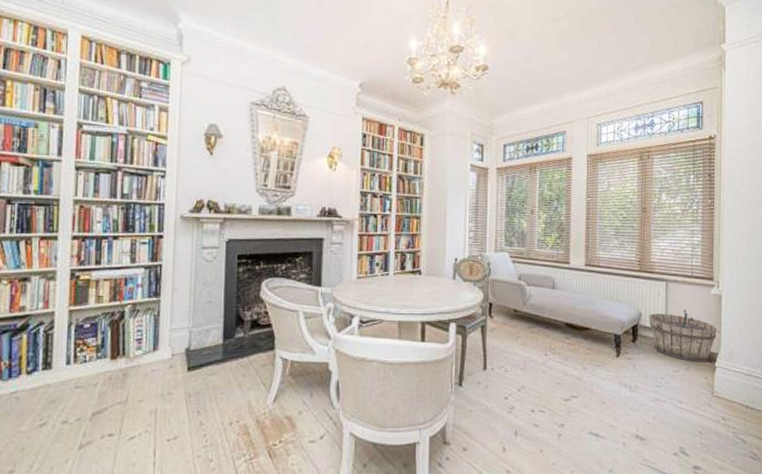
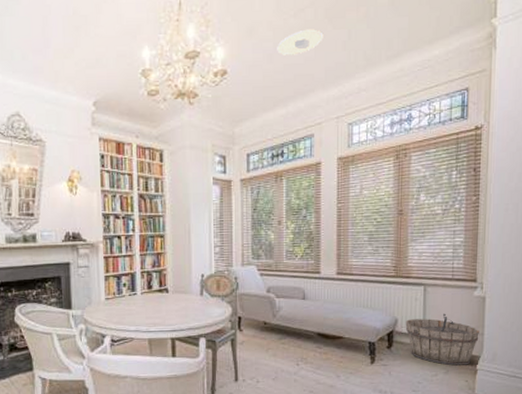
recessed light: none [534,37,577,59] -> present [277,29,324,56]

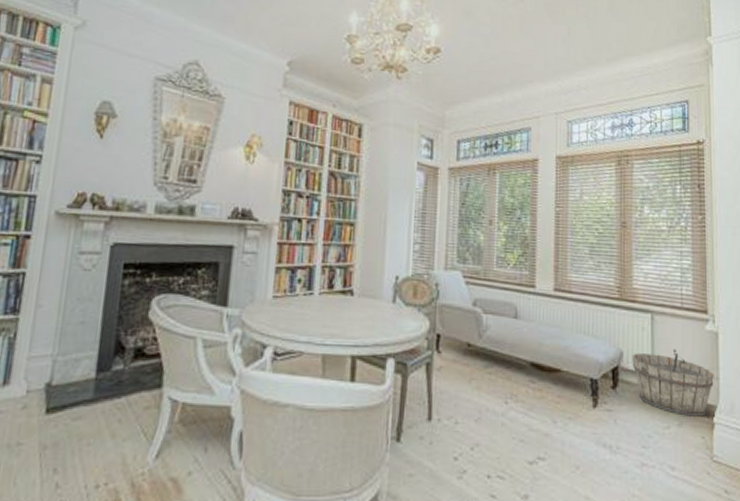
recessed light: present [277,29,324,56] -> none [494,19,543,44]

